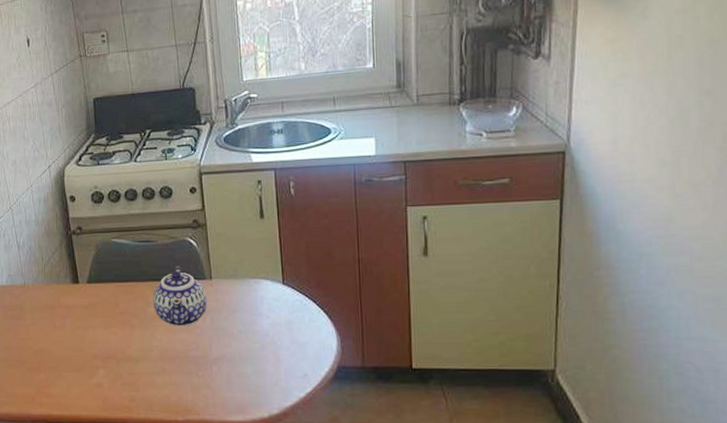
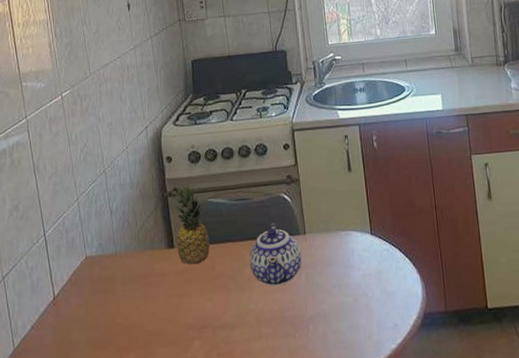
fruit: none [76,221,113,300] -> present [172,182,210,265]

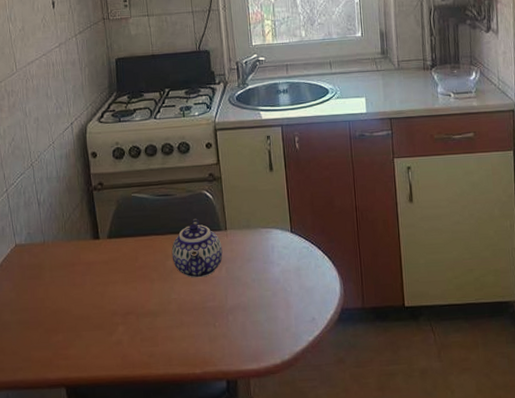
fruit: present [172,182,210,265] -> none [97,177,133,256]

